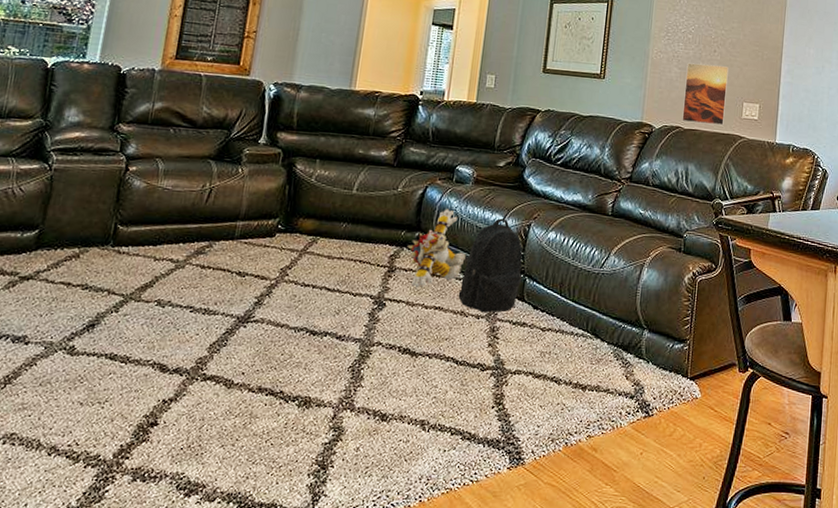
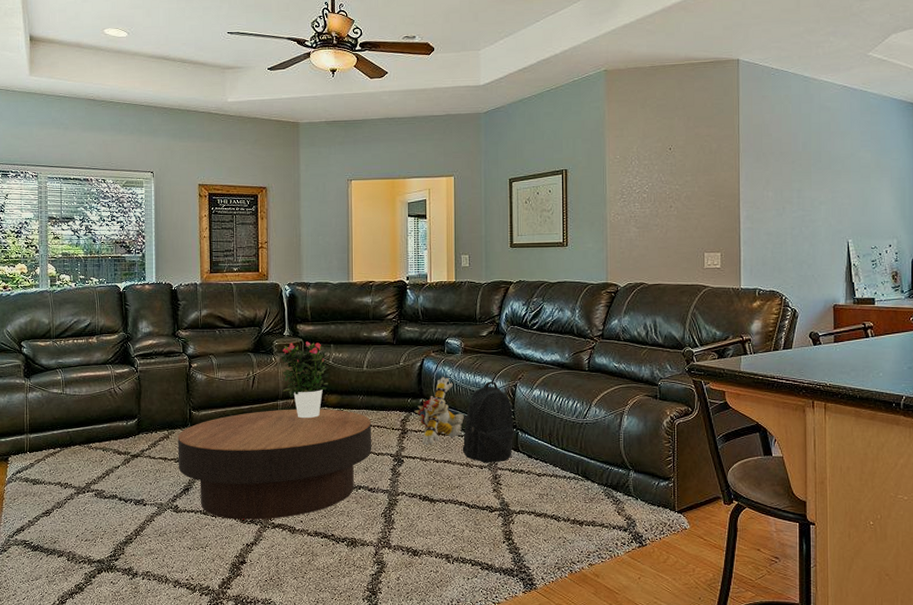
coffee table: none [84,232,353,370] -> present [177,409,372,520]
potted flower: none [245,152,310,246] -> present [280,341,329,419]
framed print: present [682,62,729,126] -> none [645,219,687,278]

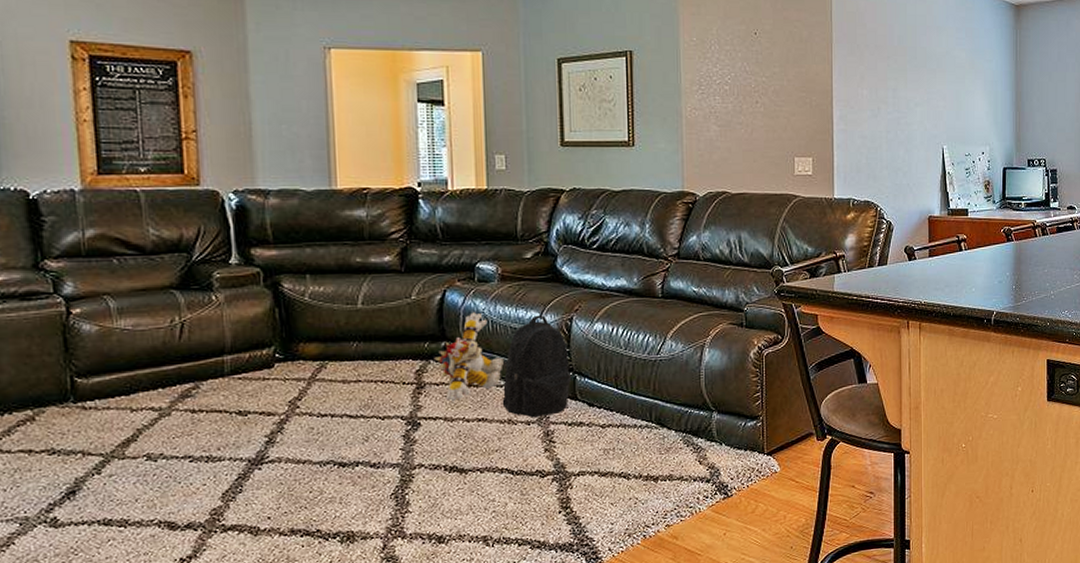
coffee table: present [177,409,372,520] -> none [51,362,374,527]
potted flower: present [280,341,329,419] -> none [224,271,305,378]

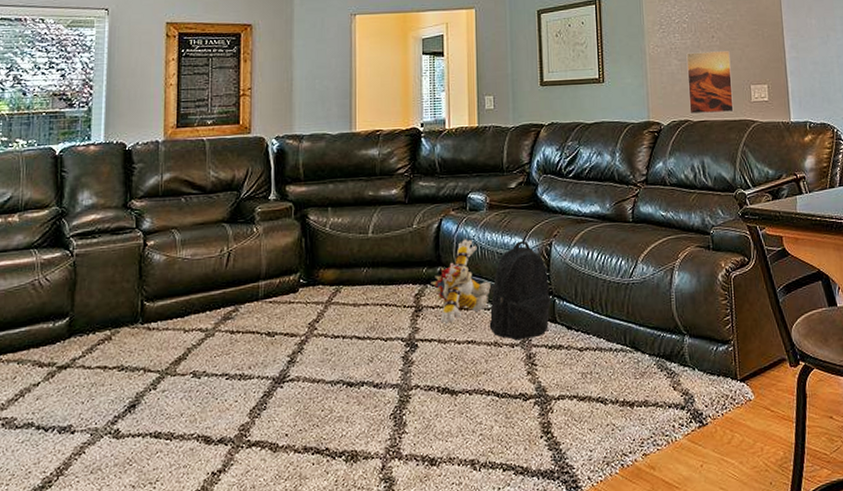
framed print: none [727,117,775,186] -> present [686,50,734,115]

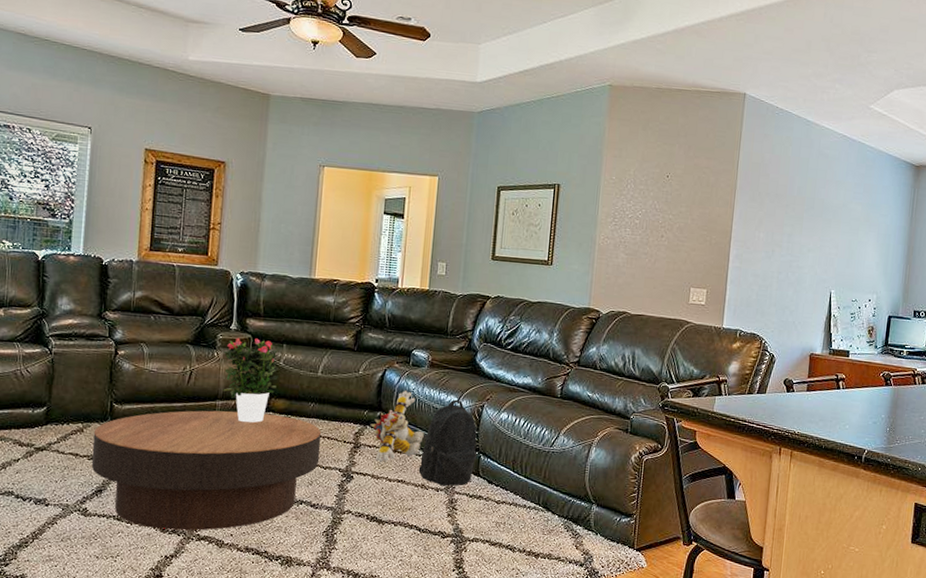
coffee table: none [122,287,379,441] -> present [91,410,322,531]
potted flower: none [263,205,325,302] -> present [223,338,279,423]
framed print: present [686,50,734,115] -> none [629,248,676,311]

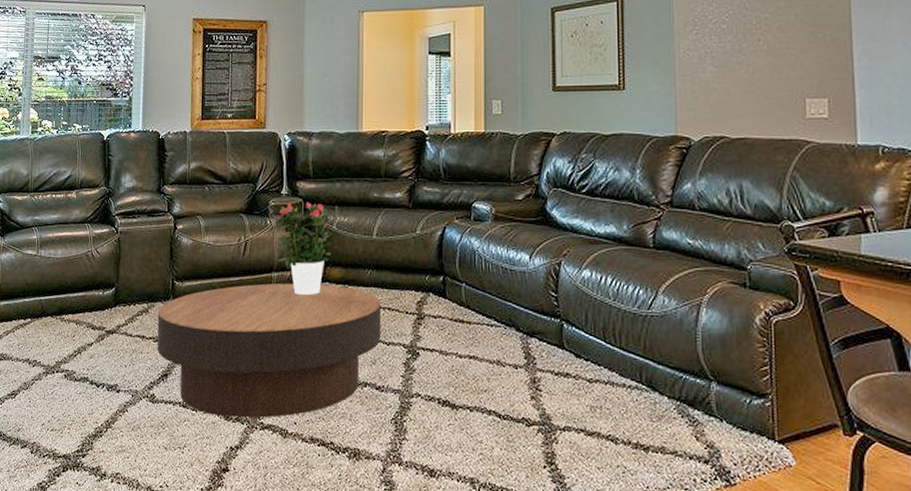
plush toy: present [370,390,425,464] -> none [433,250,496,338]
backpack: present [418,399,478,486] -> none [492,257,559,362]

